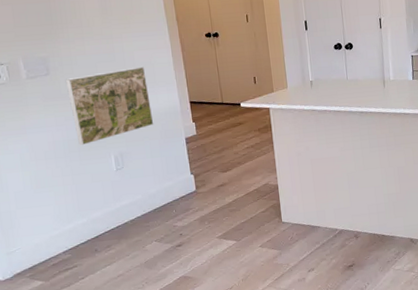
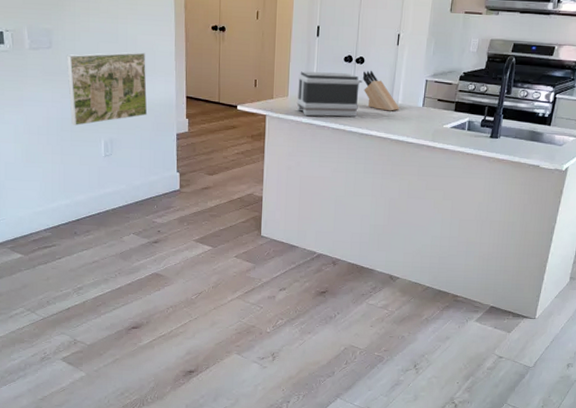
toaster: none [294,58,355,104] -> present [296,71,363,117]
knife block: none [353,53,392,88] -> present [362,70,399,111]

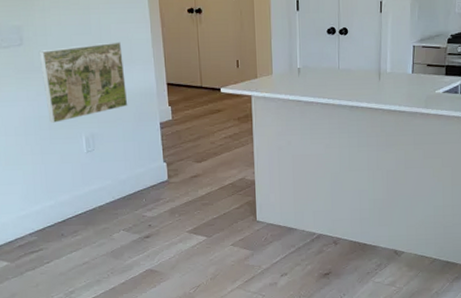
toaster: present [296,71,363,117] -> none [281,45,349,94]
knife block: present [362,70,399,111] -> none [347,40,388,81]

